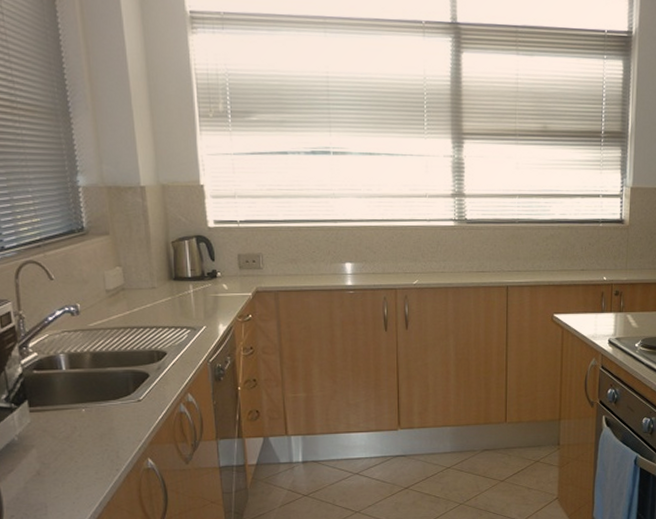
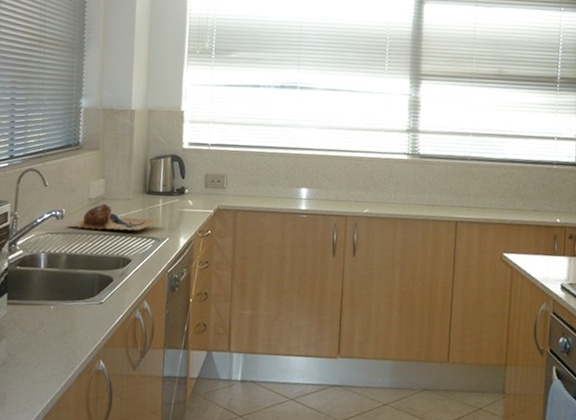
chopping board: none [85,294,195,323] -> present [67,204,162,231]

